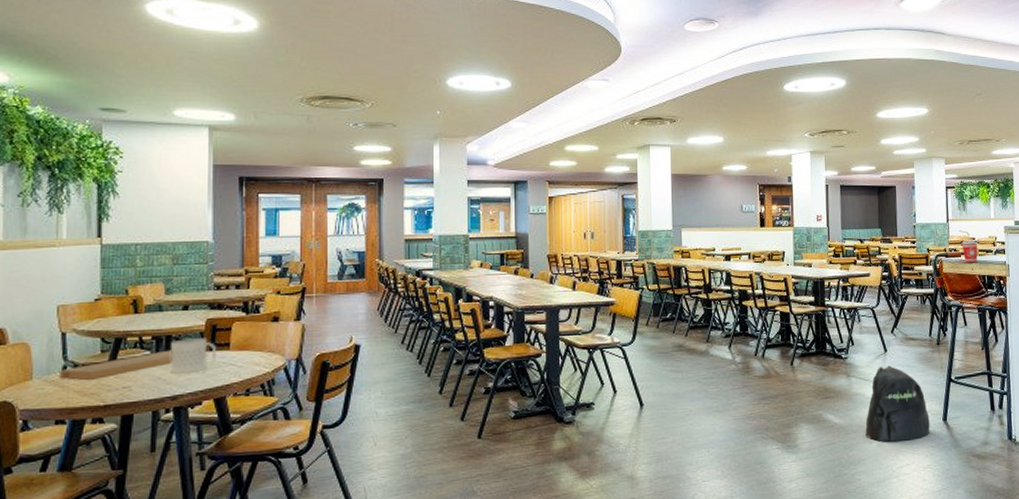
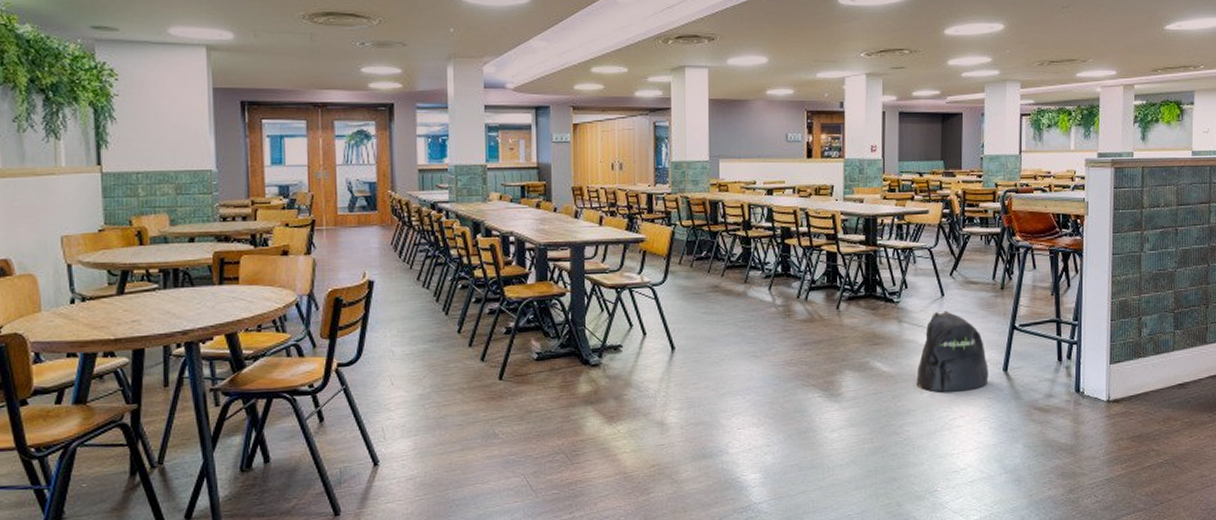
tray: present [60,350,173,381] -> none [68,283,181,314]
mug: present [169,338,217,375] -> none [178,271,227,309]
beverage cup: present [958,230,978,263] -> none [1032,163,1054,200]

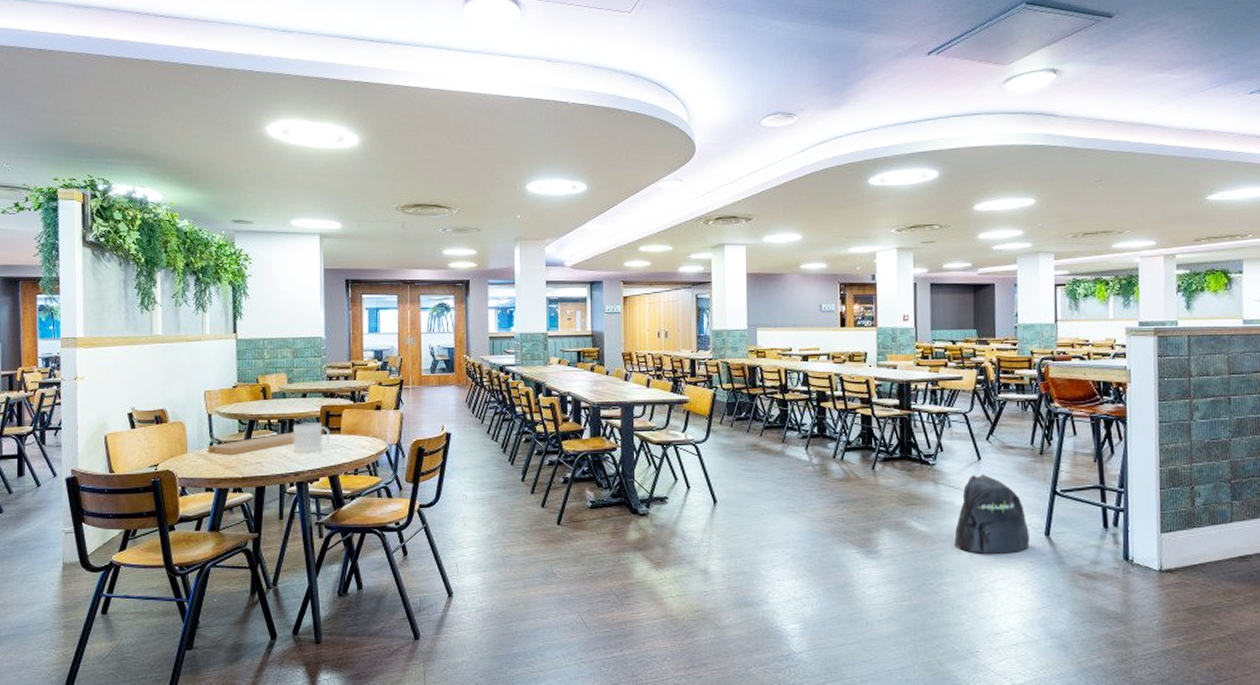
tray: none [68,283,181,314] -> present [208,432,295,456]
mug: none [178,271,227,309] -> present [292,422,331,454]

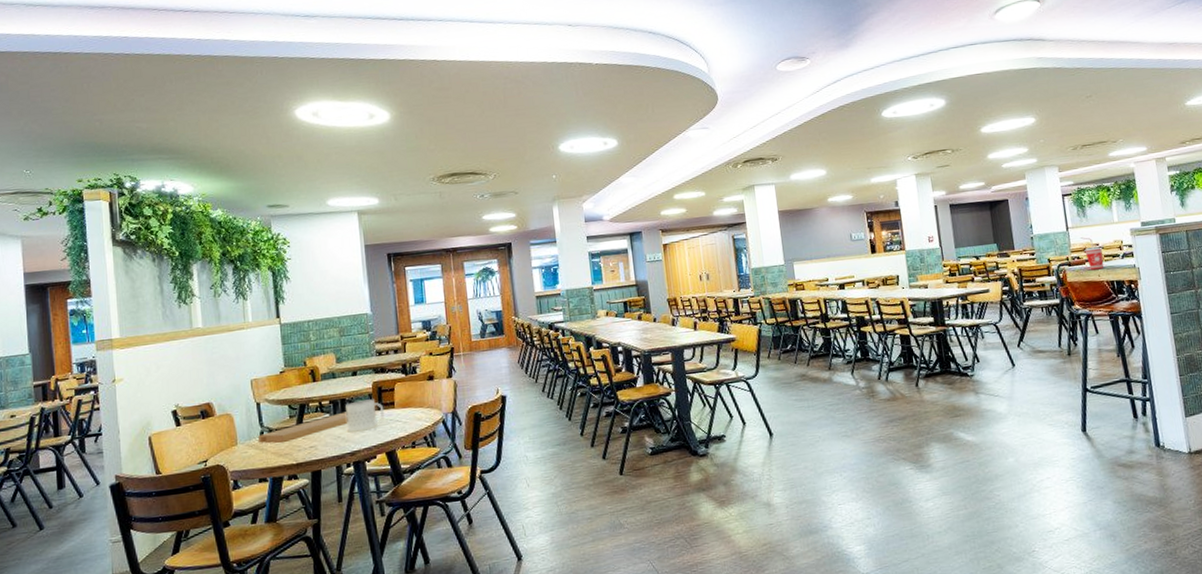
backpack: present [954,474,1030,555] -> none [999,379,1069,457]
beverage cup: none [1069,332,1093,368] -> present [1080,237,1105,270]

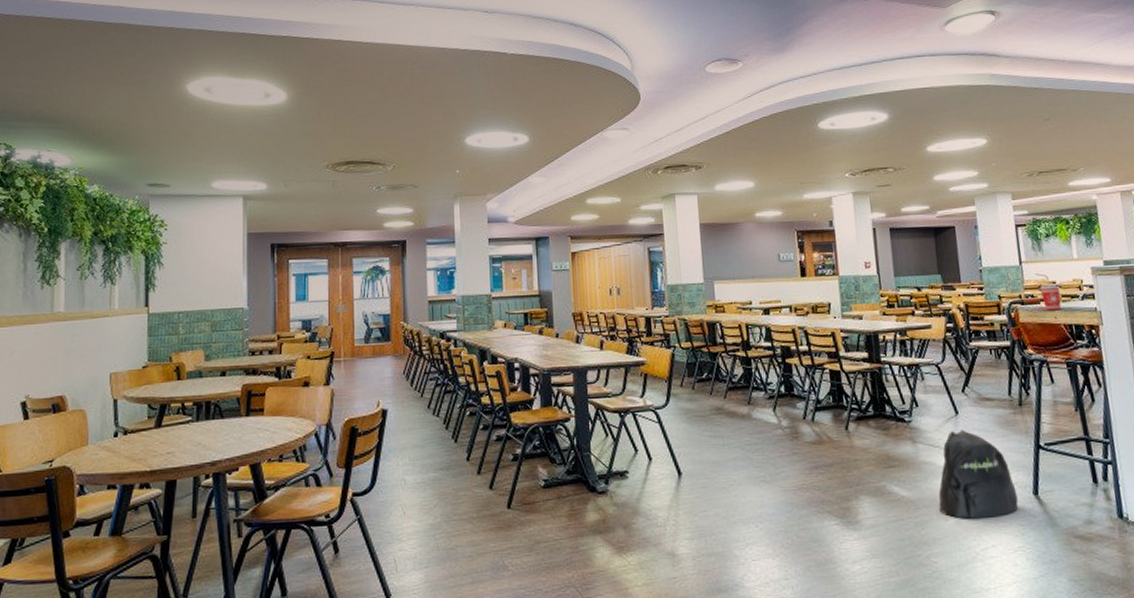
tray: present [258,412,348,443] -> none [112,416,212,447]
mug: present [346,399,385,434] -> none [208,403,252,441]
backpack: none [999,379,1069,457] -> present [938,429,1018,520]

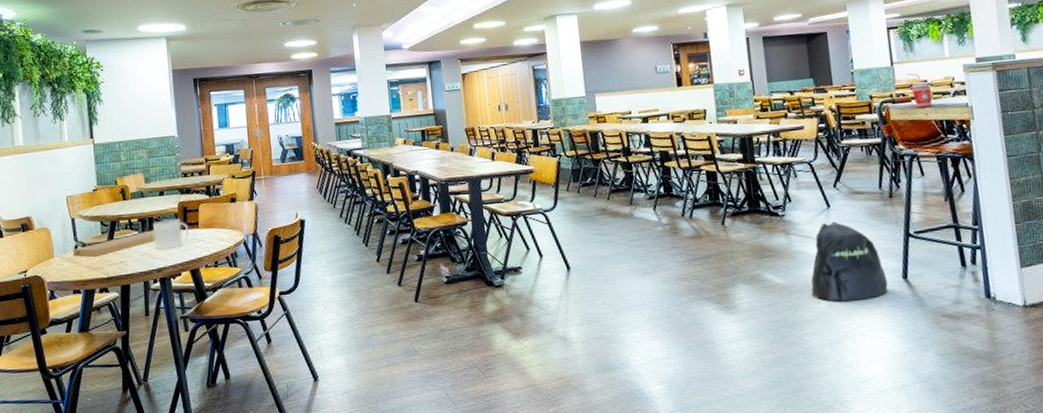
tray: none [112,416,212,447] -> present [73,230,155,258]
mug: none [208,403,252,441] -> present [153,218,190,251]

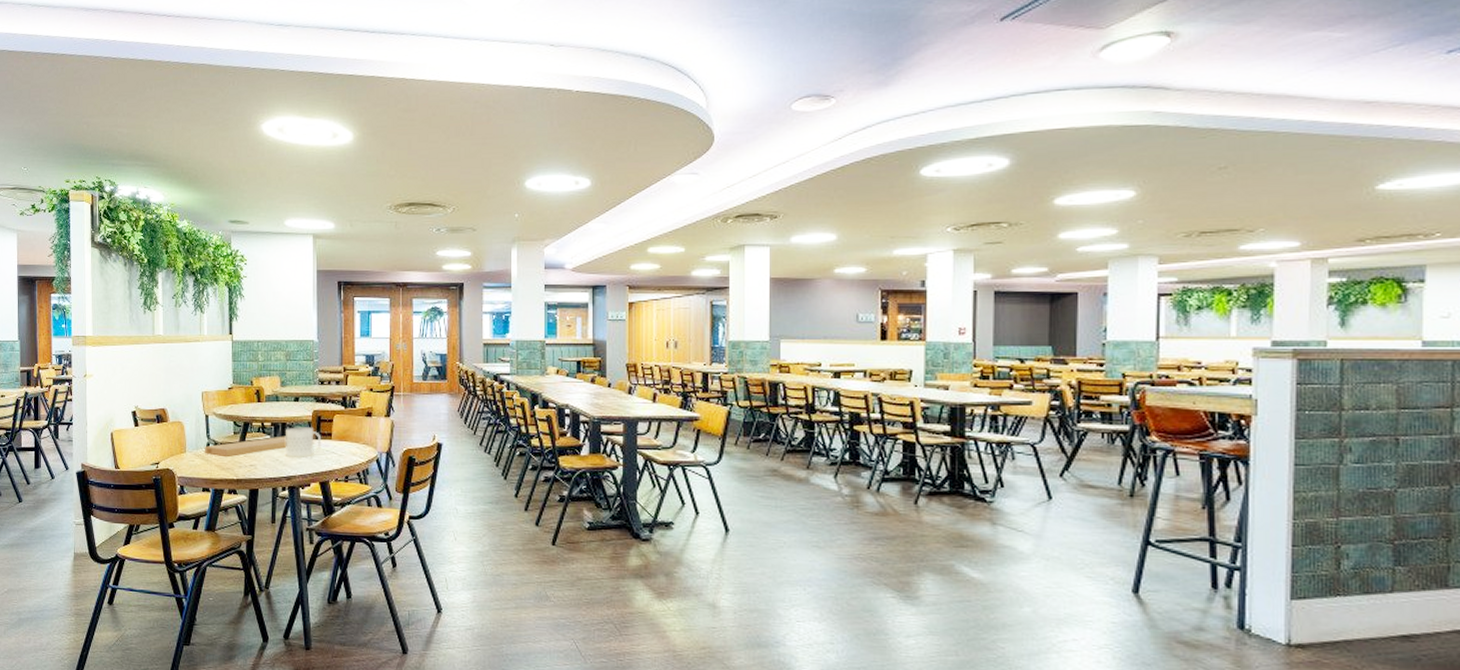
backpack: present [811,221,888,303] -> none [1014,516,1112,611]
beverage cup: present [906,73,933,108] -> none [1174,351,1206,395]

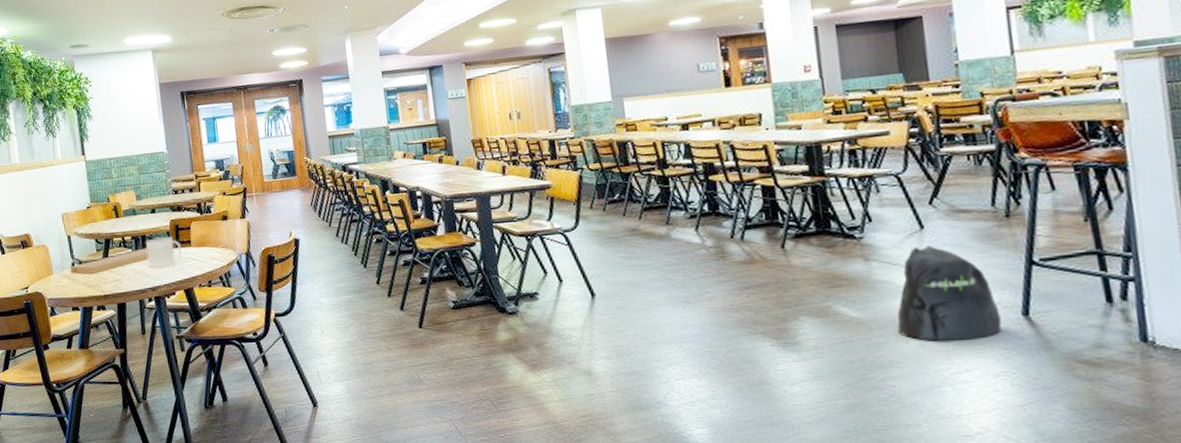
backpack: none [1014,516,1112,611] -> present [897,245,1002,342]

